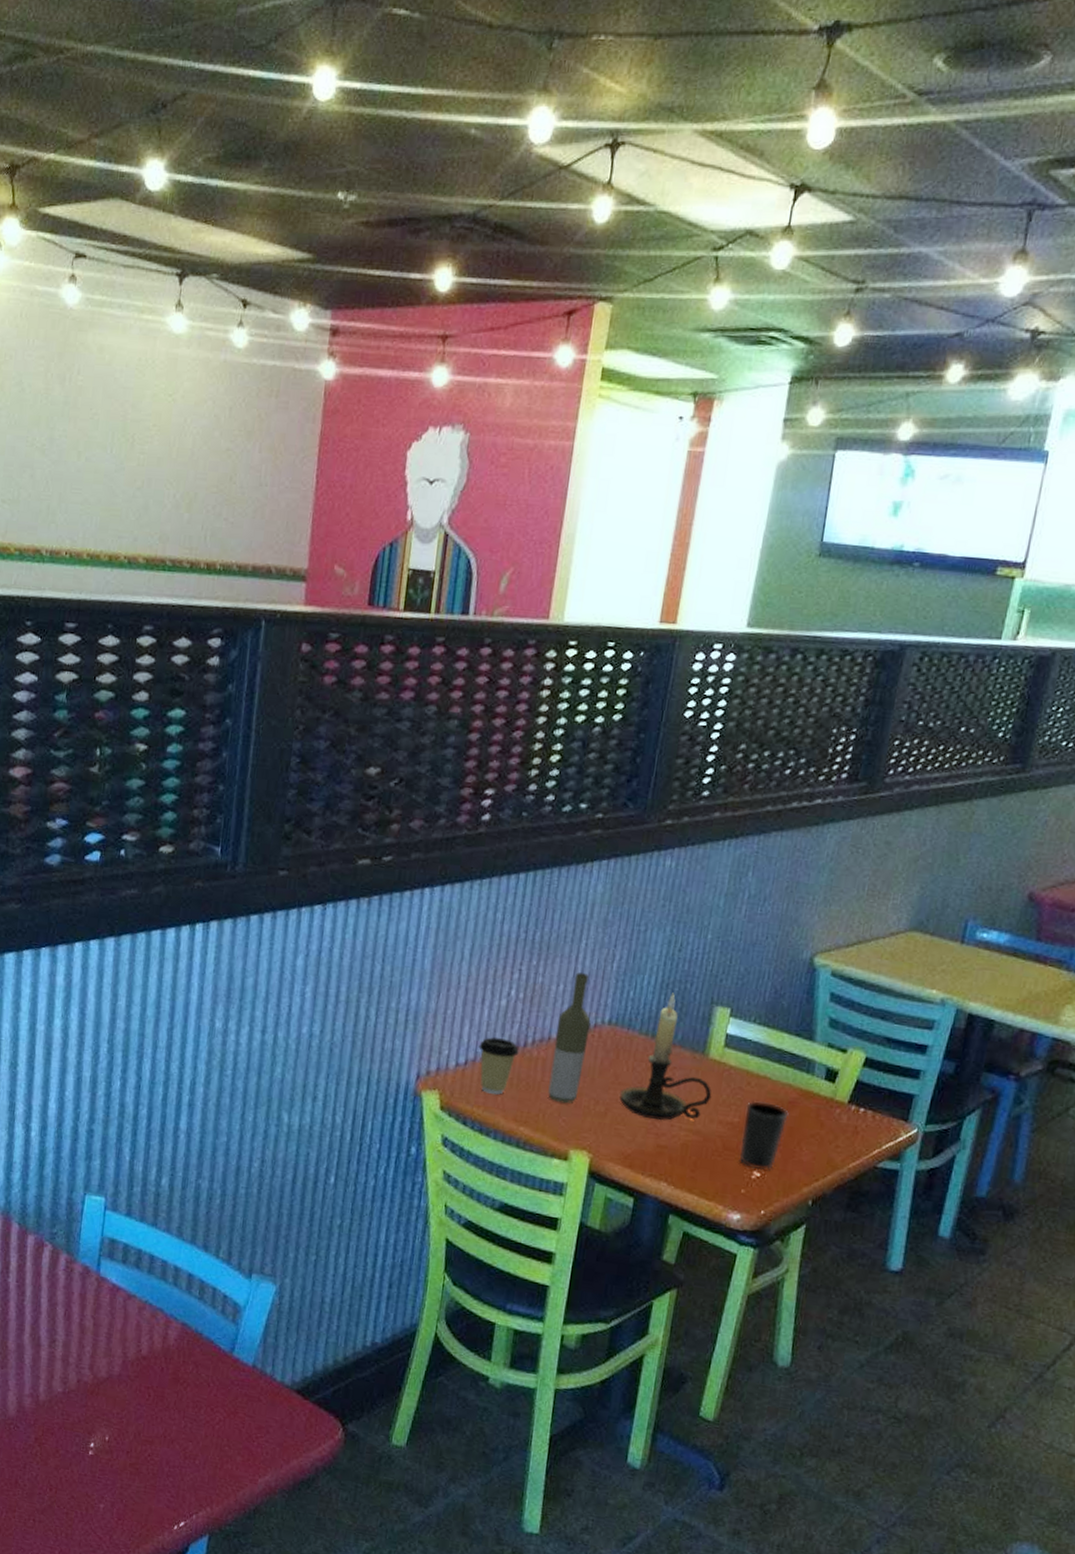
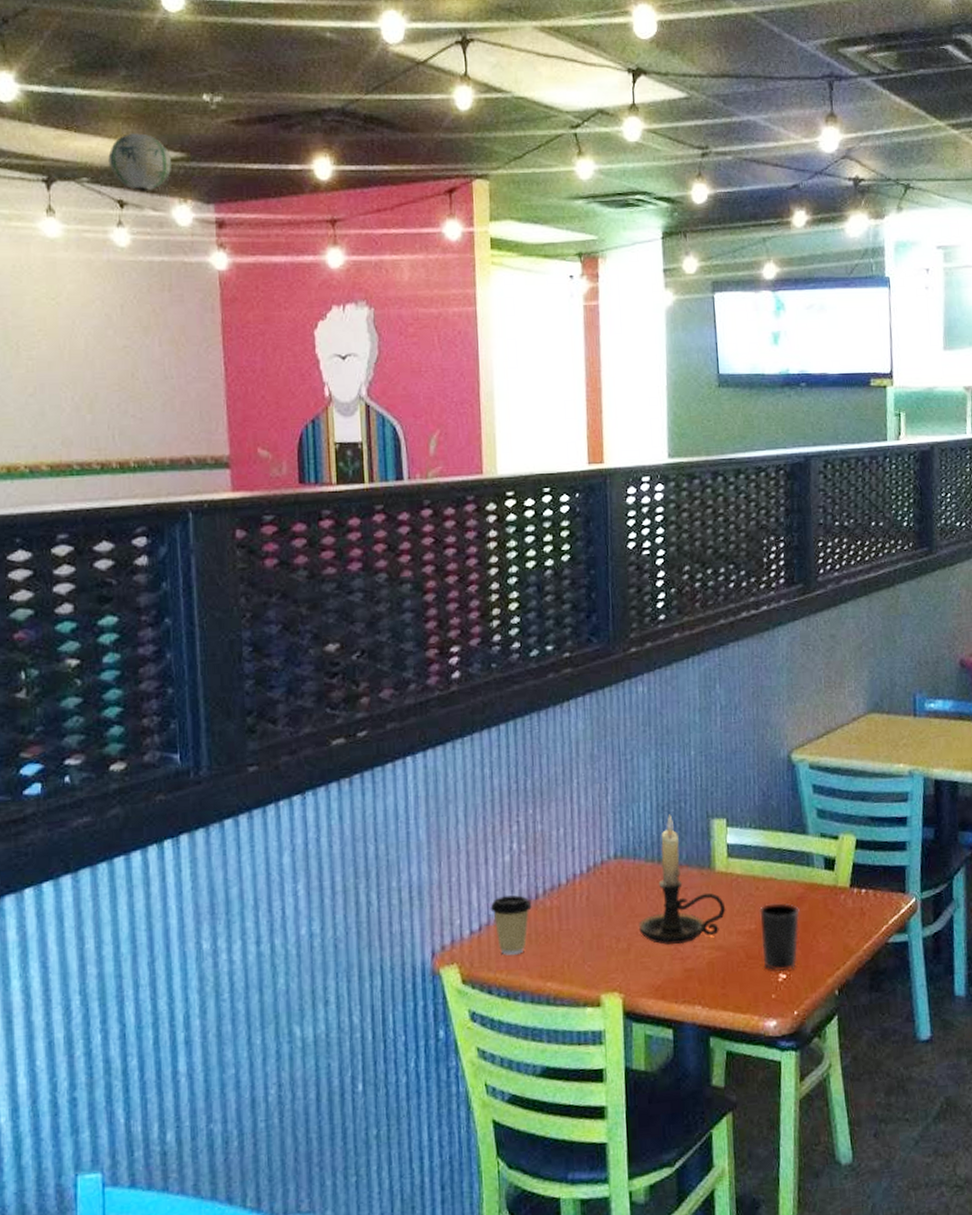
paper lantern: none [238,229,298,292] -> present [108,132,171,191]
bottle: present [548,972,591,1104] -> none [564,812,598,949]

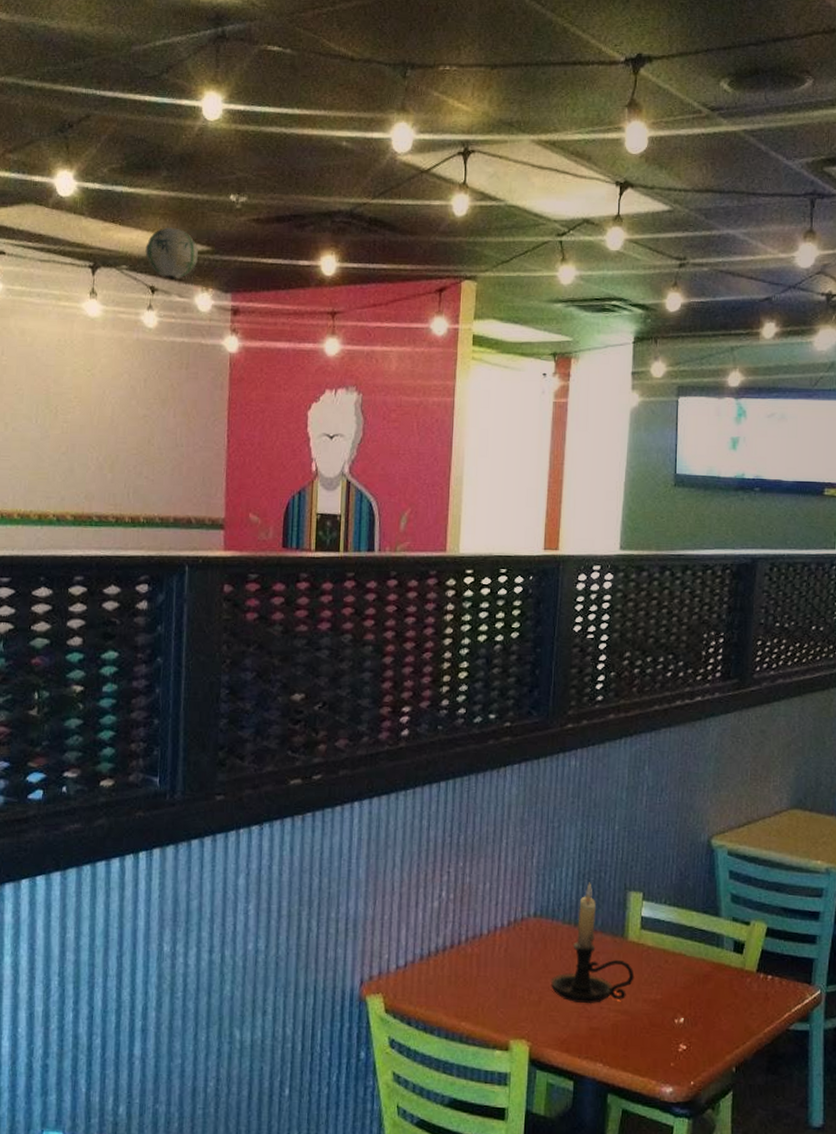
coffee cup: present [490,895,532,955] -> none [416,938,454,993]
cup: present [759,902,800,972] -> none [665,977,705,1043]

